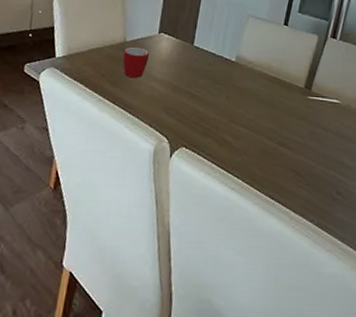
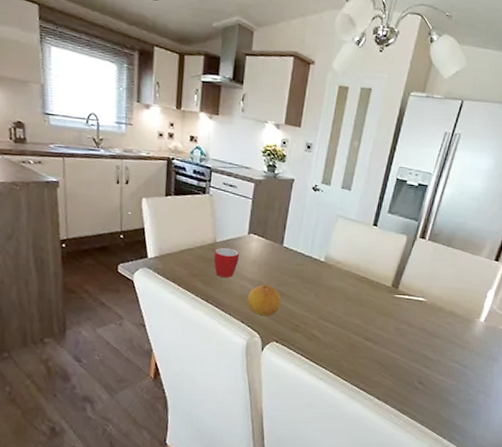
fruit: none [155,85,192,120] -> present [247,284,281,316]

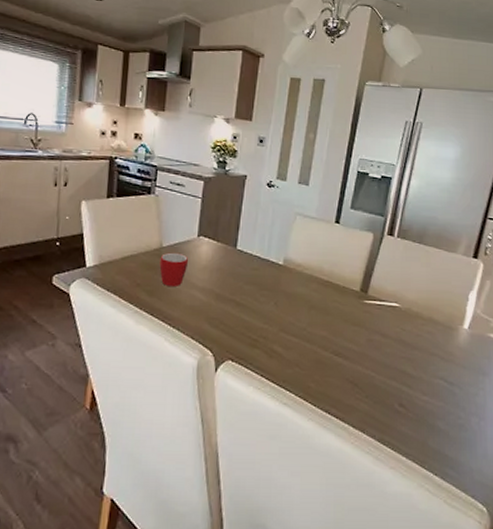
fruit: present [247,284,281,316] -> none [197,293,236,330]

